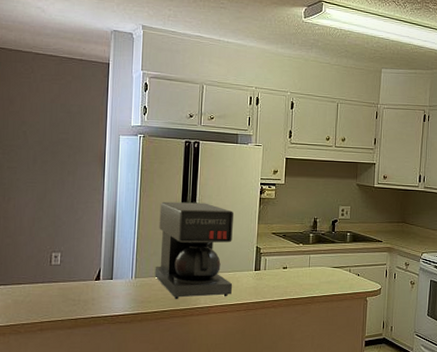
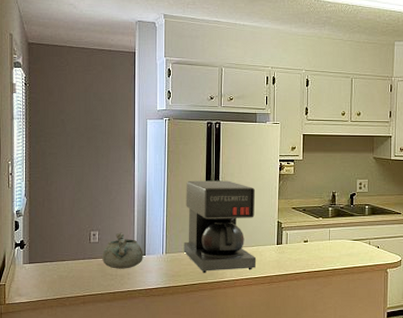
decorative bowl: none [64,254,110,294] -> present [102,232,143,269]

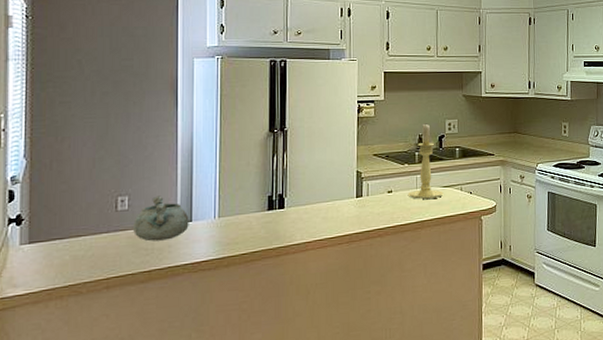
coffee maker: present [183,180,257,274] -> none [241,127,332,238]
candle holder: none [321,182,353,250] -> present [407,123,444,199]

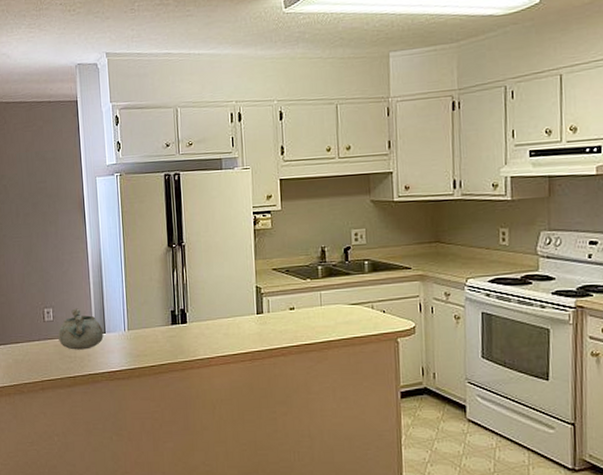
candle holder: present [407,123,444,199] -> none [311,234,352,317]

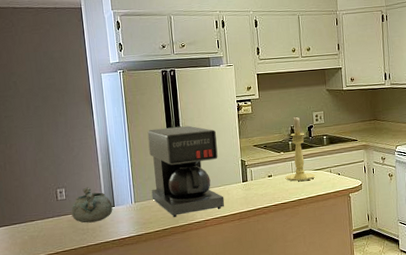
coffee maker: none [145,241,234,352] -> present [147,125,225,218]
candle holder: none [311,234,352,317] -> present [285,116,316,182]

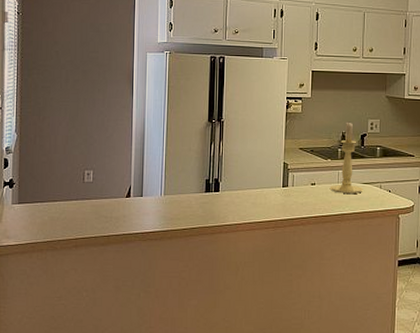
decorative bowl: present [71,187,113,223] -> none [96,172,140,211]
coffee maker: present [147,125,225,218] -> none [183,118,261,217]

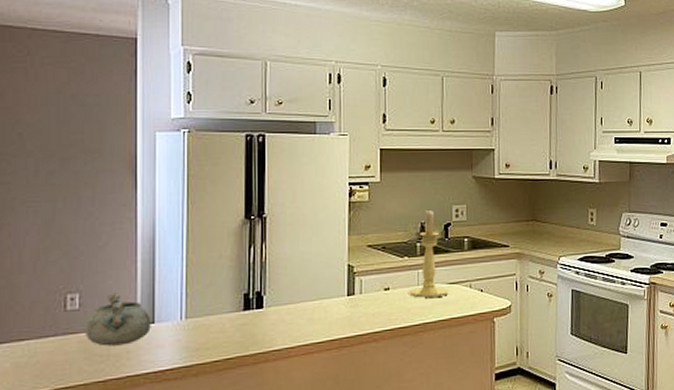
decorative bowl: none [96,172,140,211] -> present [86,293,151,347]

